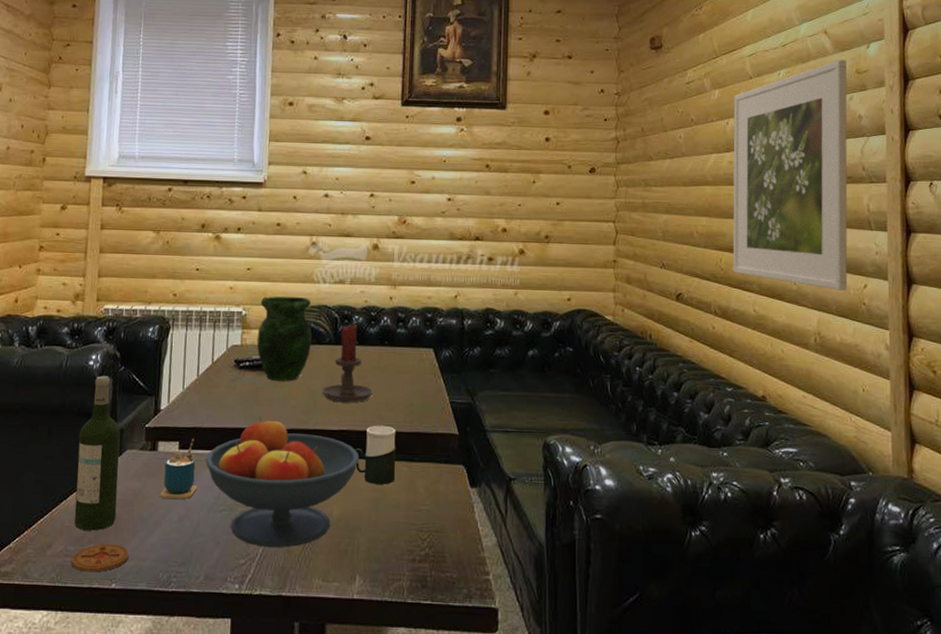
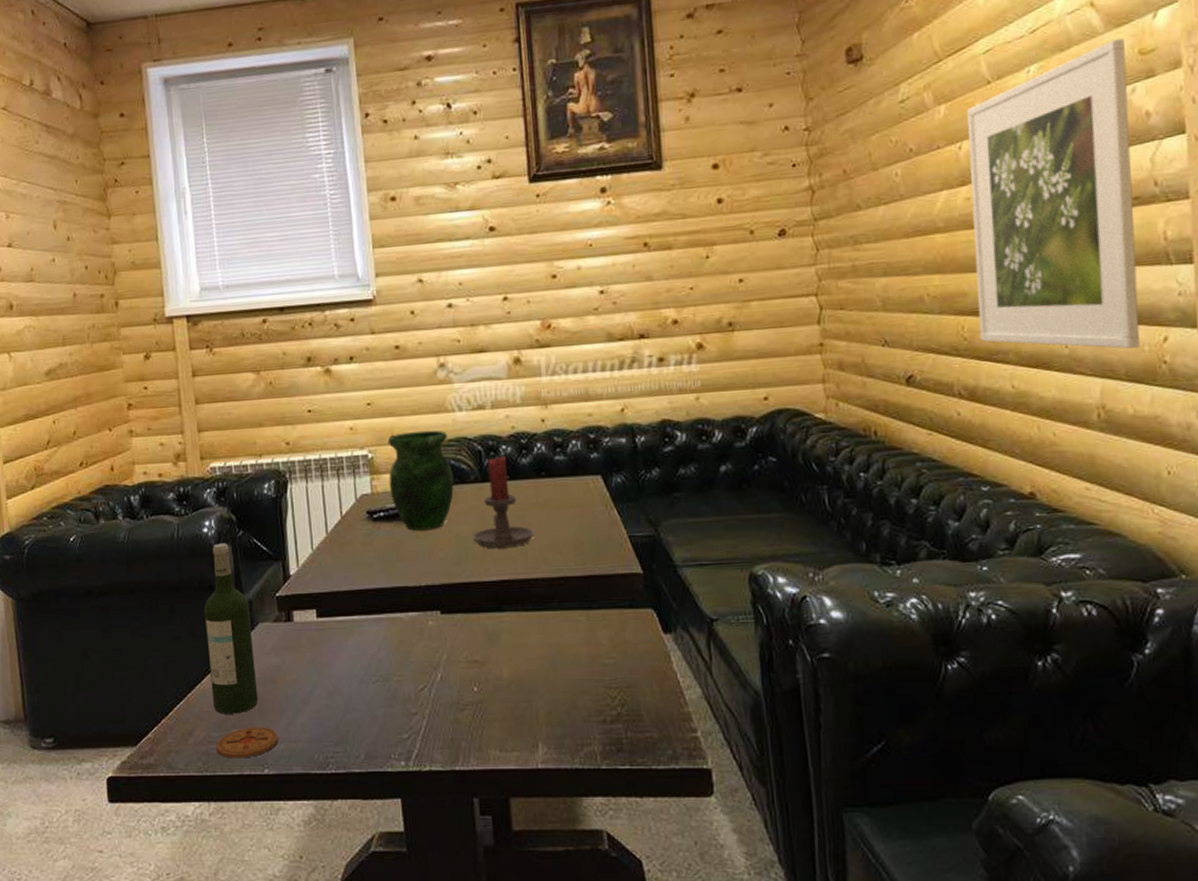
cup: present [160,439,197,499] -> none [303,605,344,673]
fruit bowl: present [205,416,360,548] -> none [348,573,527,719]
cup: present [355,425,397,484] -> none [520,570,572,639]

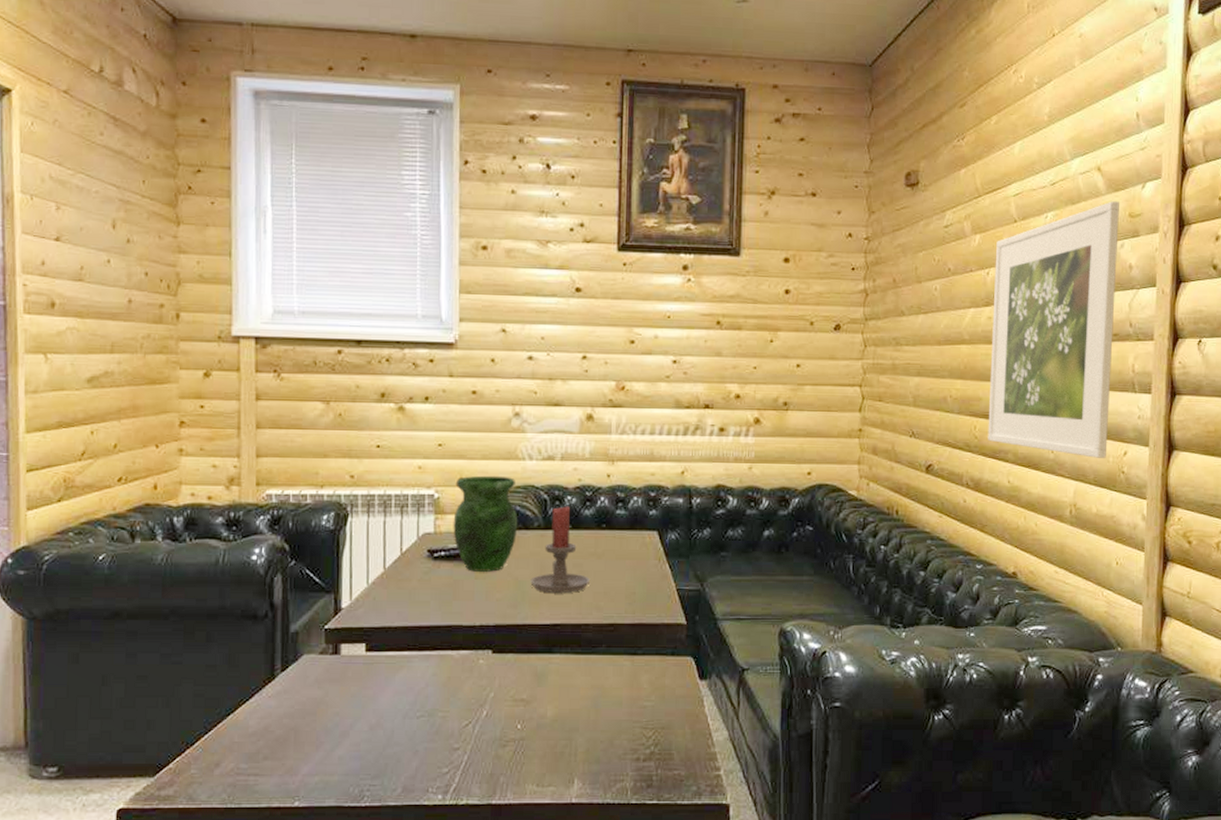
wine bottle: present [203,543,259,714] -> none [244,572,296,746]
coaster: present [216,727,278,759] -> none [245,759,313,791]

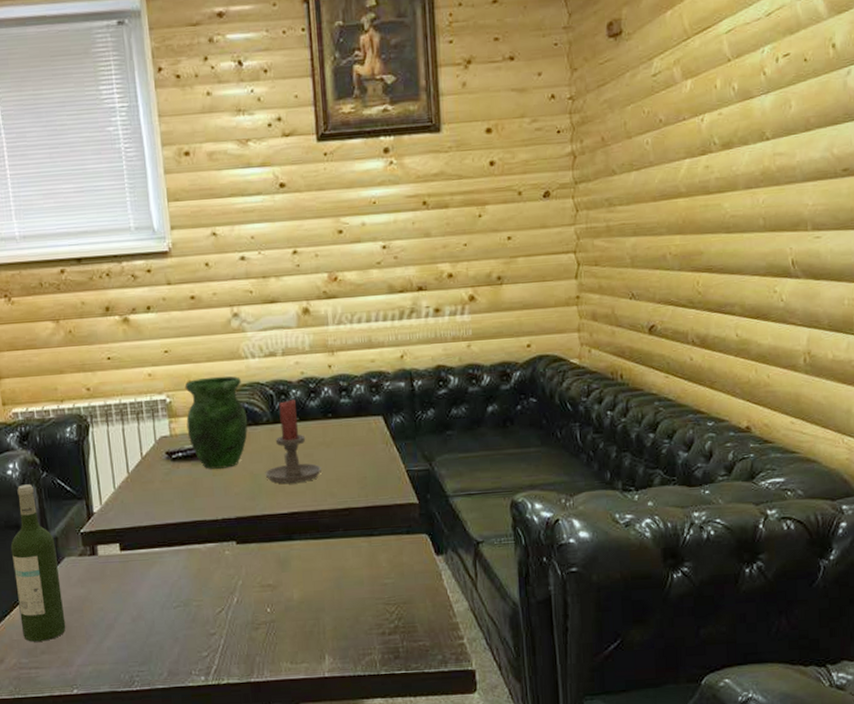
wine bottle: none [244,572,296,746] -> present [10,484,66,642]
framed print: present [988,201,1119,458] -> none [709,25,844,302]

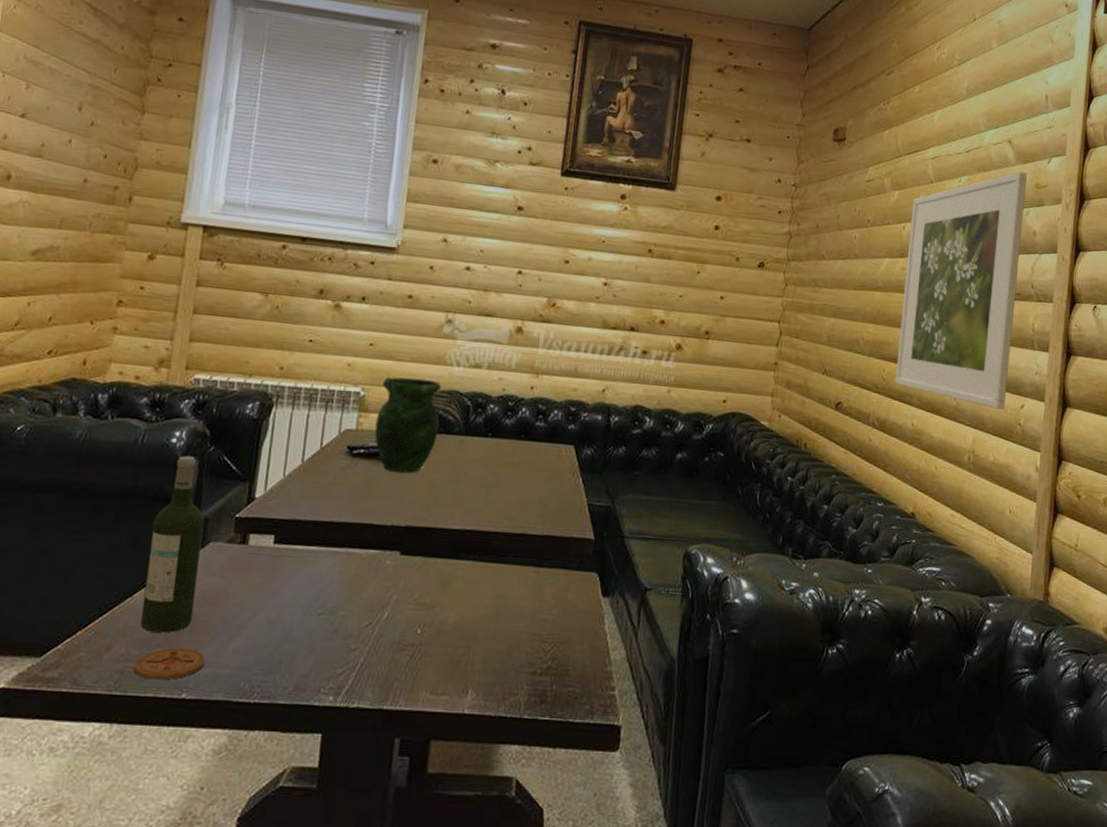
coaster: none [27,651,86,682] -> present [133,648,206,680]
candle holder: present [265,399,321,483] -> none [445,414,504,500]
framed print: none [709,25,844,302] -> present [895,171,1027,410]

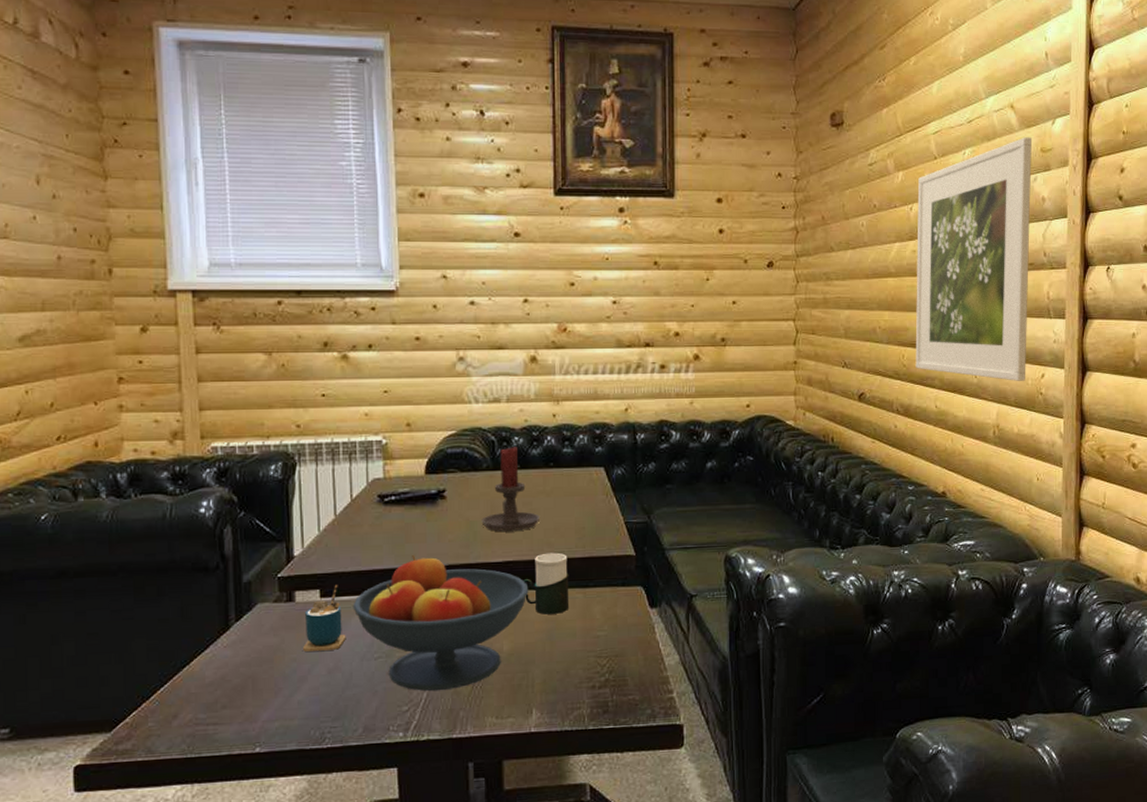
coaster: present [133,648,206,680] -> none [204,706,272,739]
wine bottle: present [140,455,205,633] -> none [196,524,253,695]
cup: none [247,532,294,600] -> present [303,585,346,652]
fruit bowl: none [304,510,483,657] -> present [352,554,529,691]
vase: present [374,377,441,473] -> none [402,419,467,514]
candle holder: none [445,414,504,500] -> present [481,447,540,531]
cup: none [477,526,526,591] -> present [523,552,570,614]

